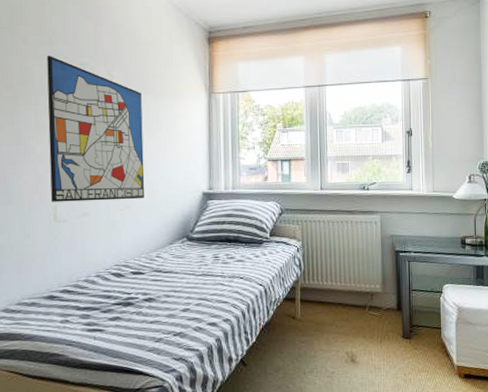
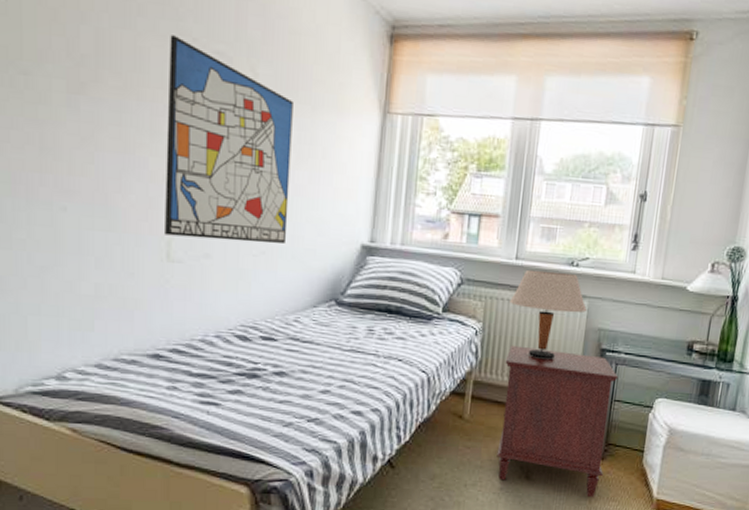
table lamp: none [320,195,380,264] -> present [509,269,587,359]
nightstand: none [323,256,413,371] -> present [496,345,619,498]

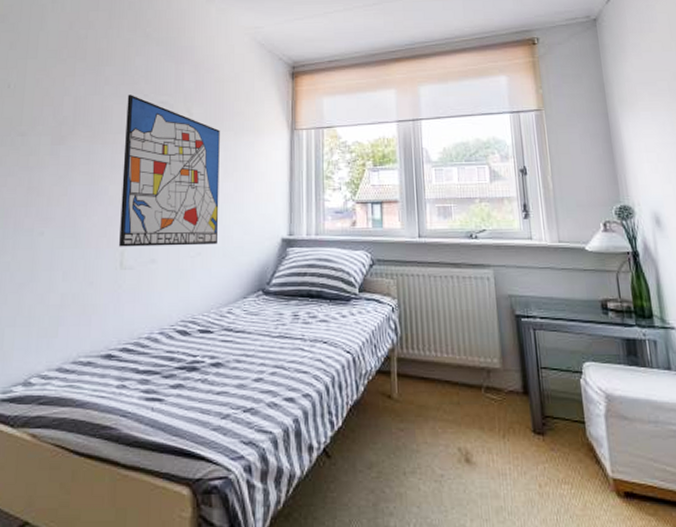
nightstand: present [496,345,619,498] -> none [424,319,548,481]
table lamp: present [509,269,587,359] -> none [419,245,494,330]

